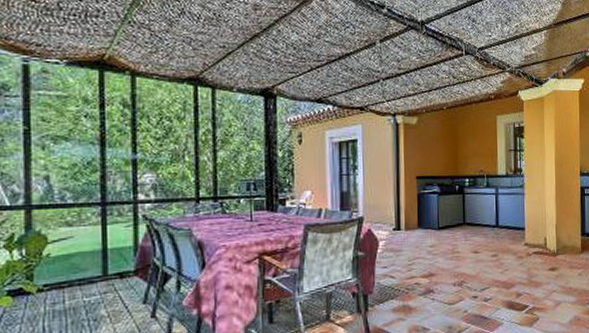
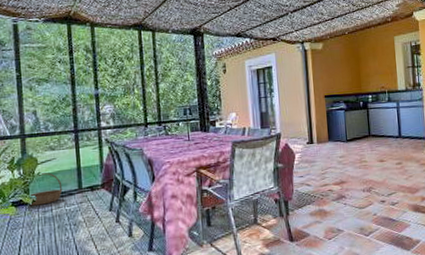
basket: none [34,254,81,296] -> present [30,172,63,206]

